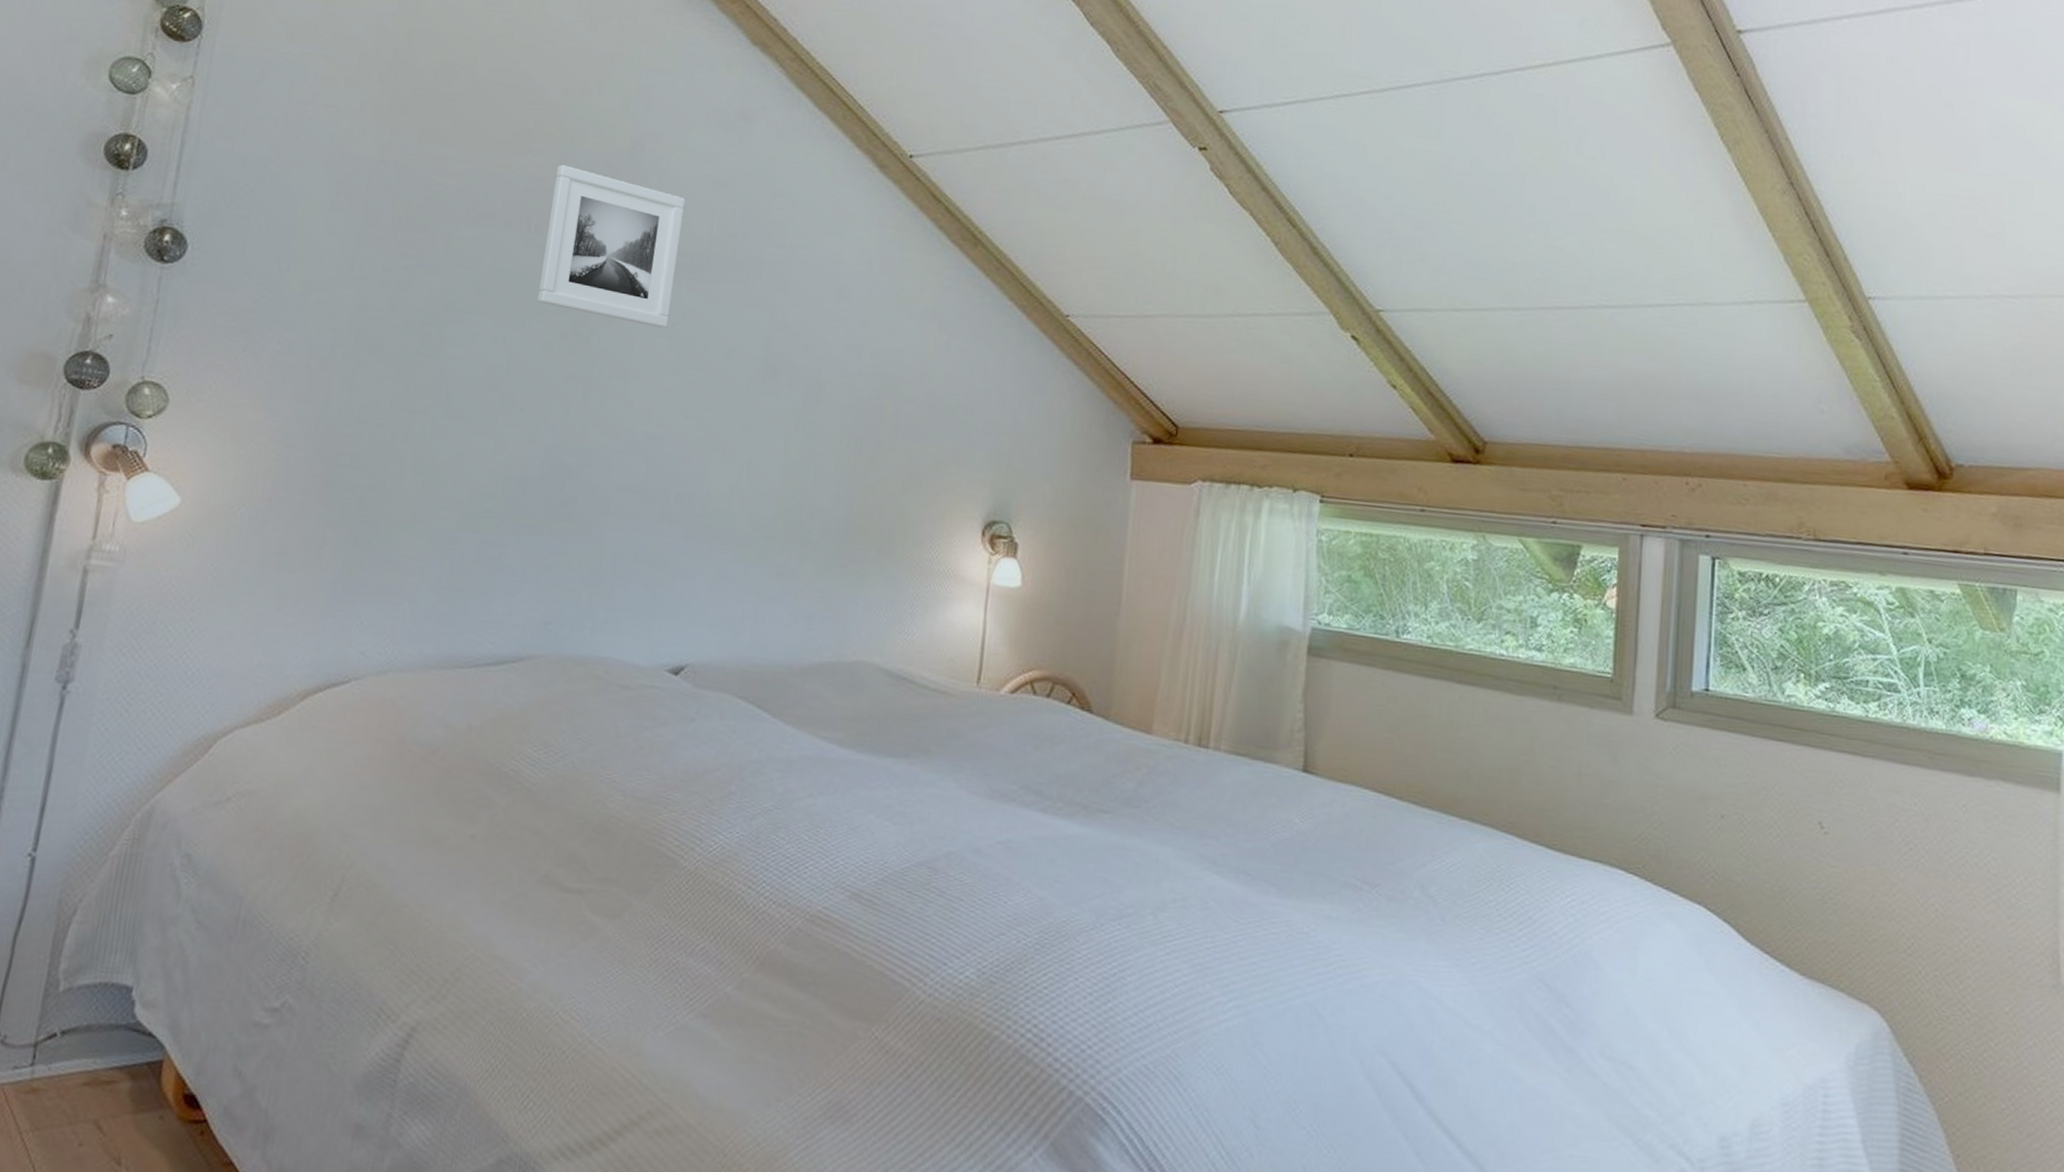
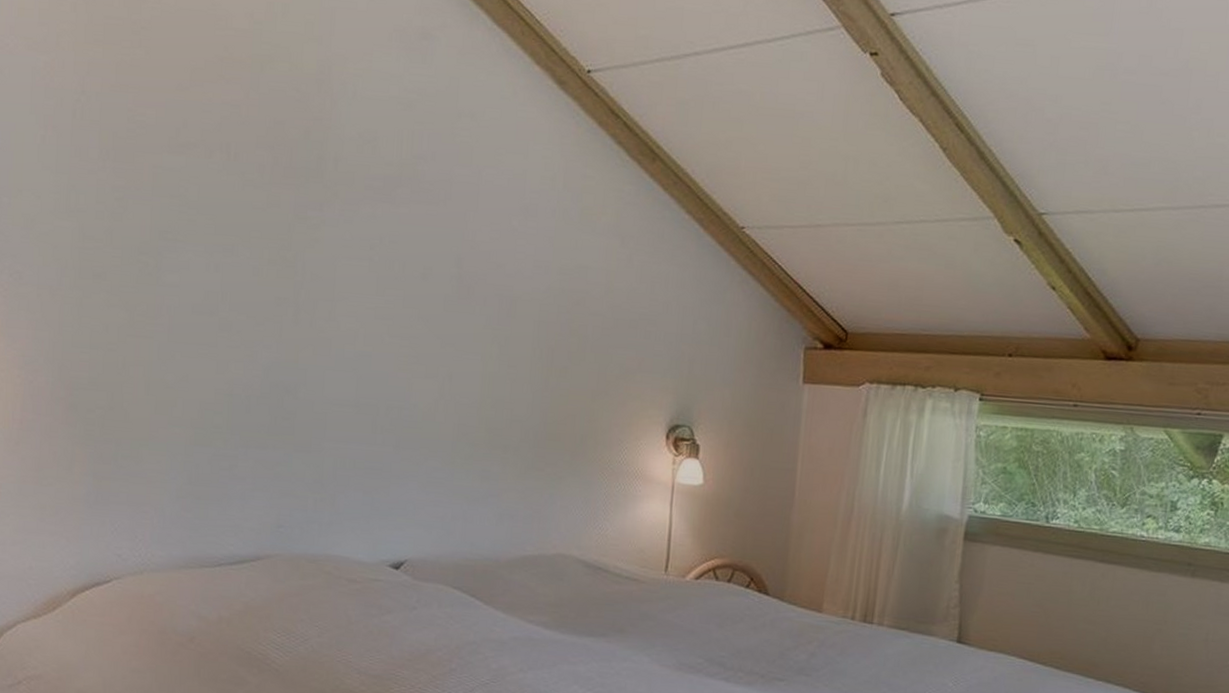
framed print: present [537,164,685,329] -> none [243,91,374,251]

